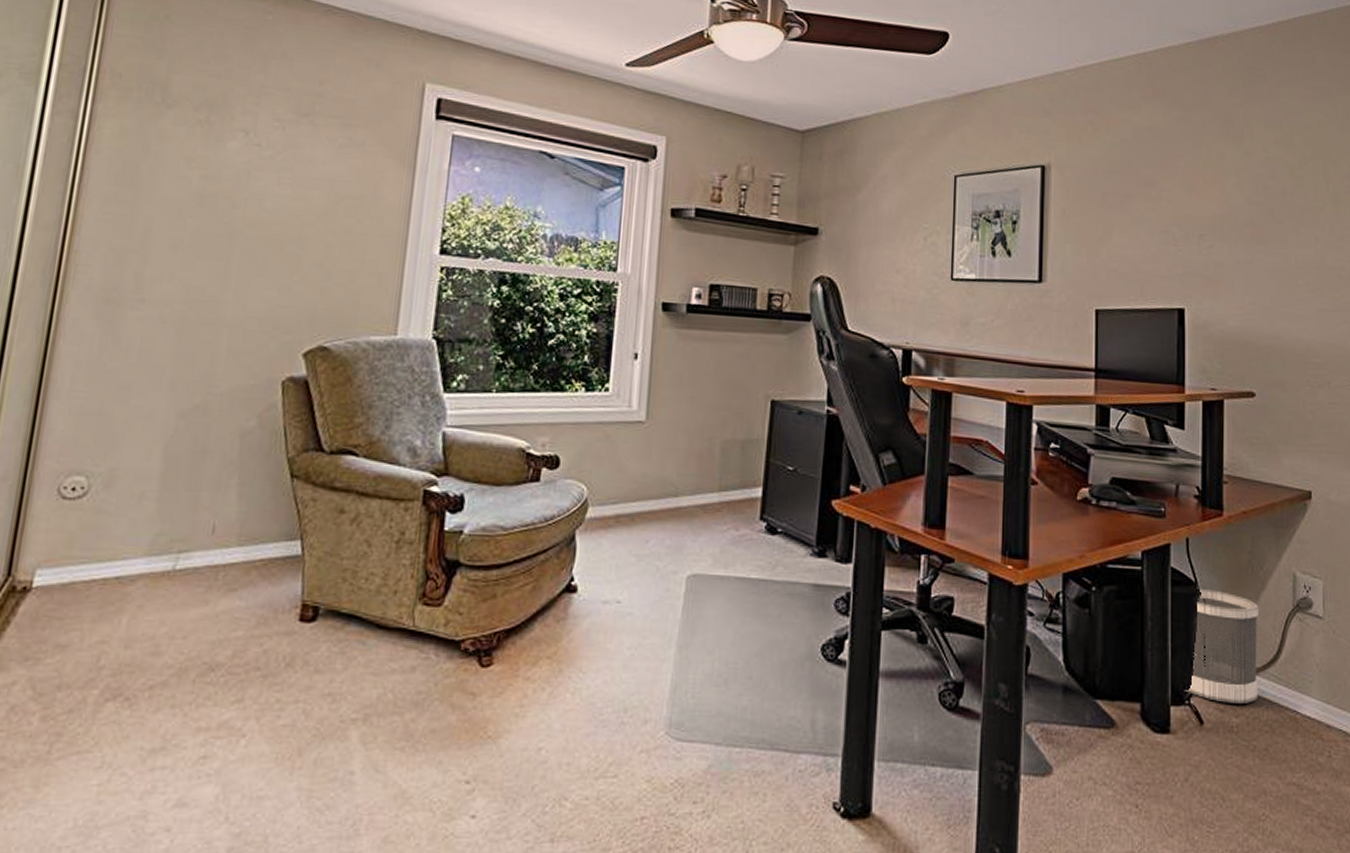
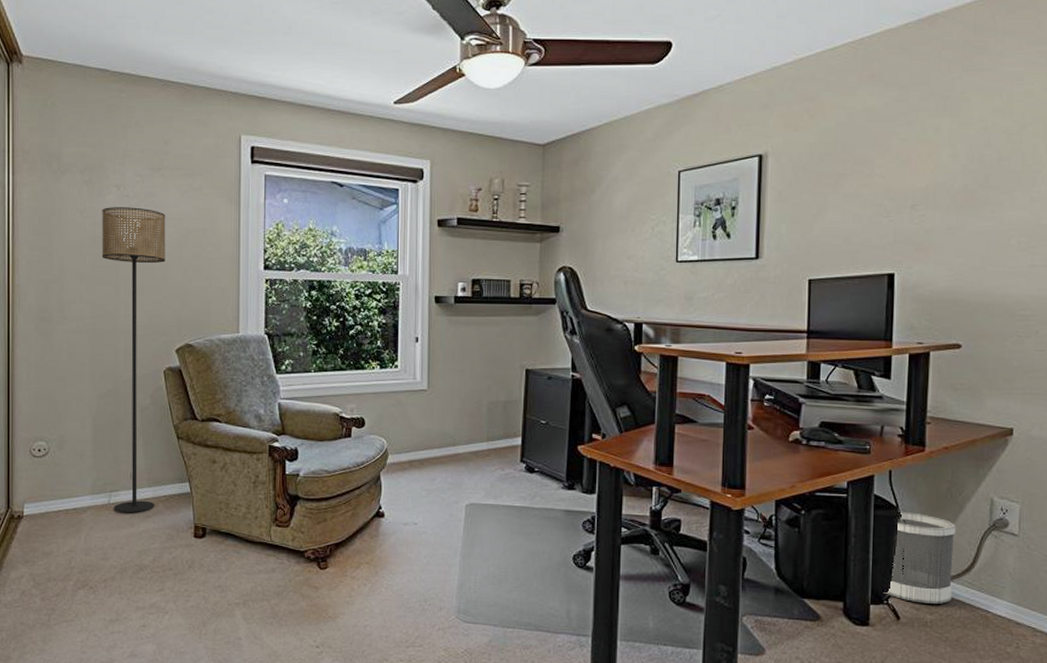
floor lamp: none [179,156,310,585] -> present [102,207,166,513]

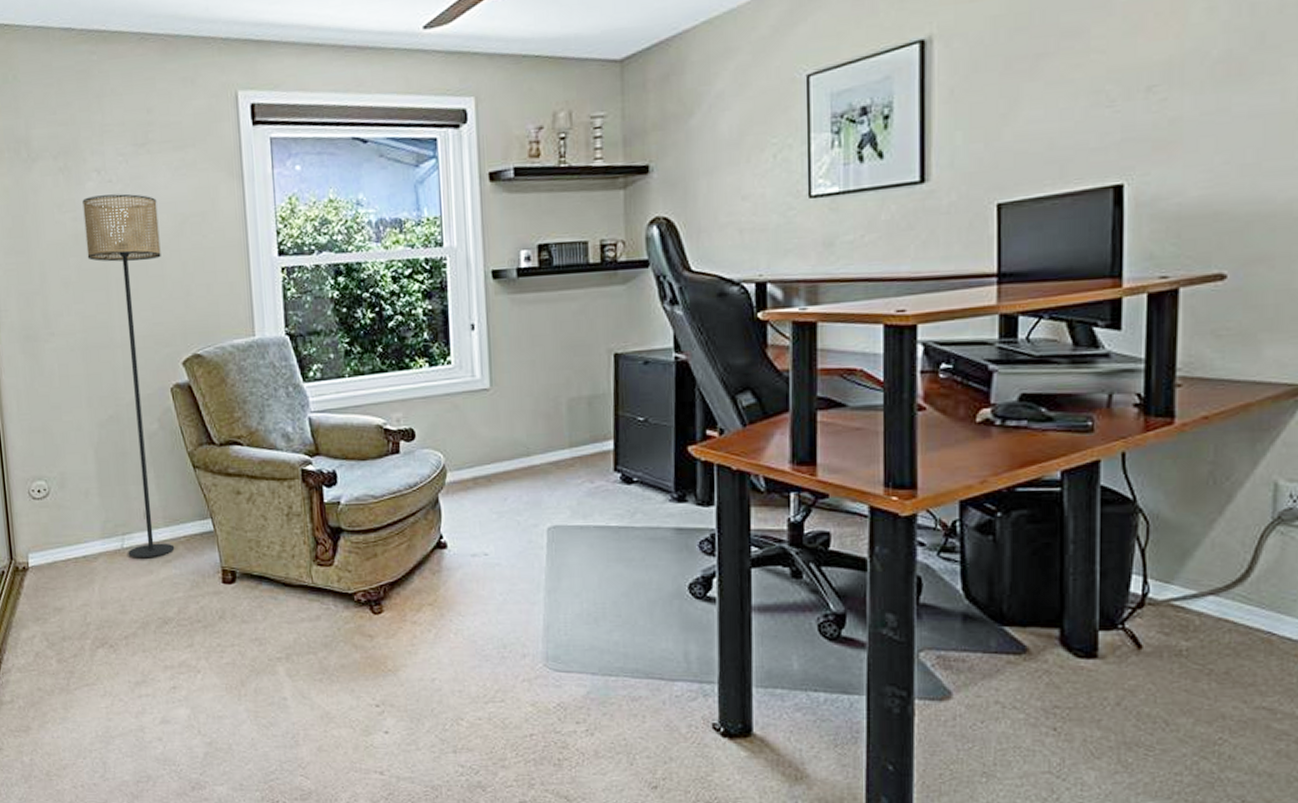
wastebasket: present [882,511,957,604] -> none [1116,505,1223,626]

